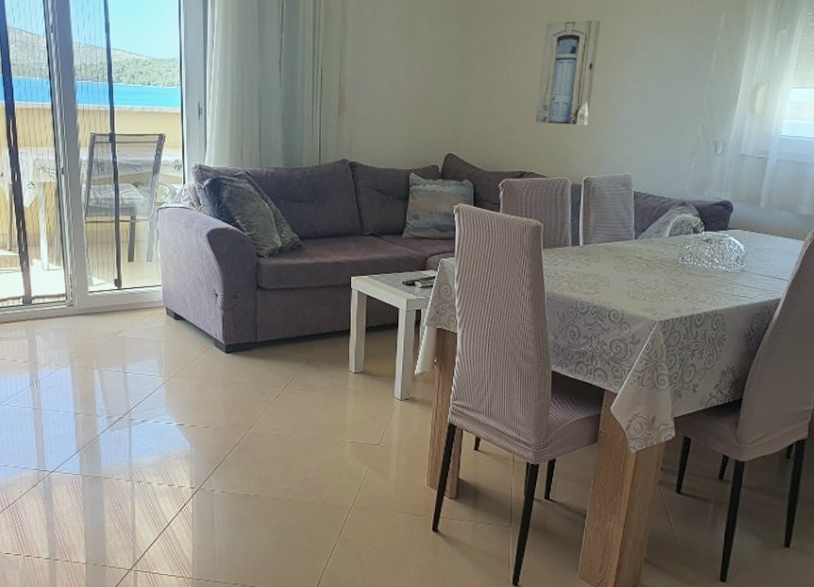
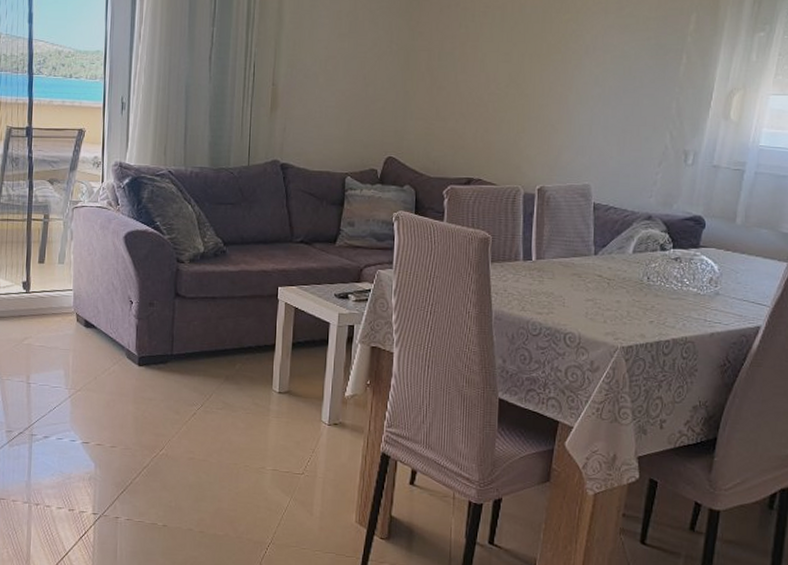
wall art: present [535,20,601,126] -> none [485,18,559,130]

